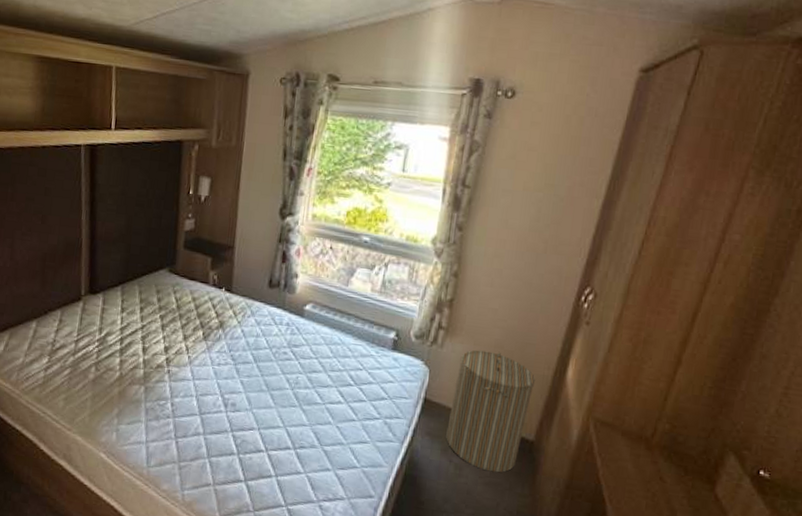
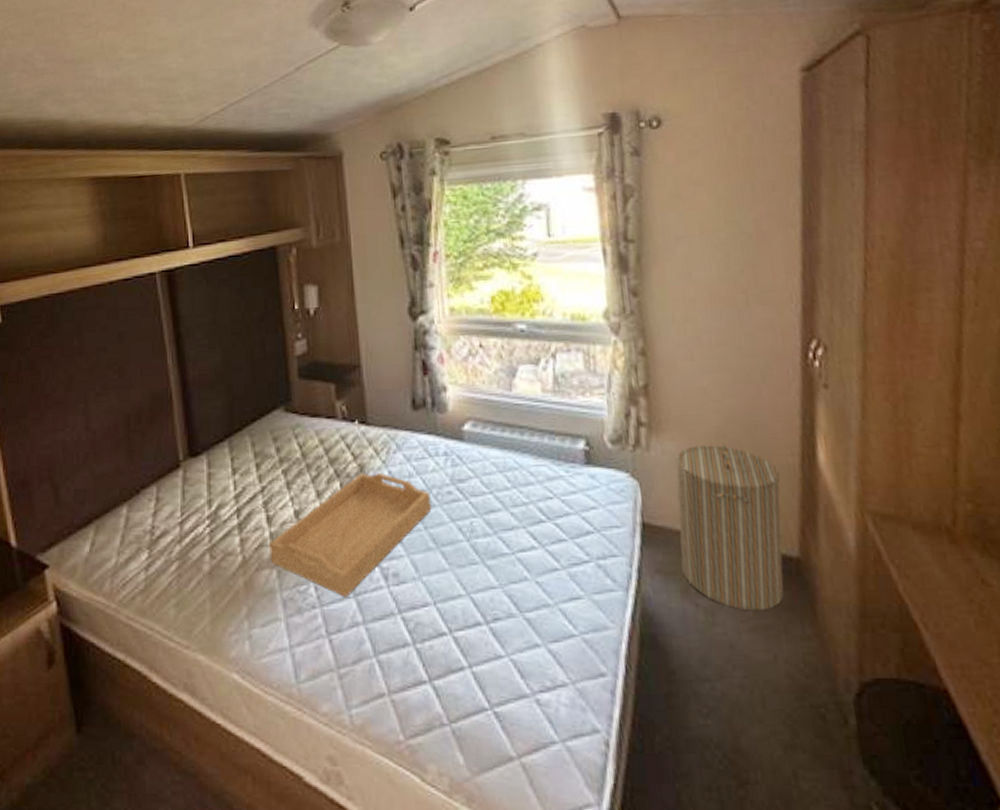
serving tray: none [140,327,271,415] -> present [269,472,432,599]

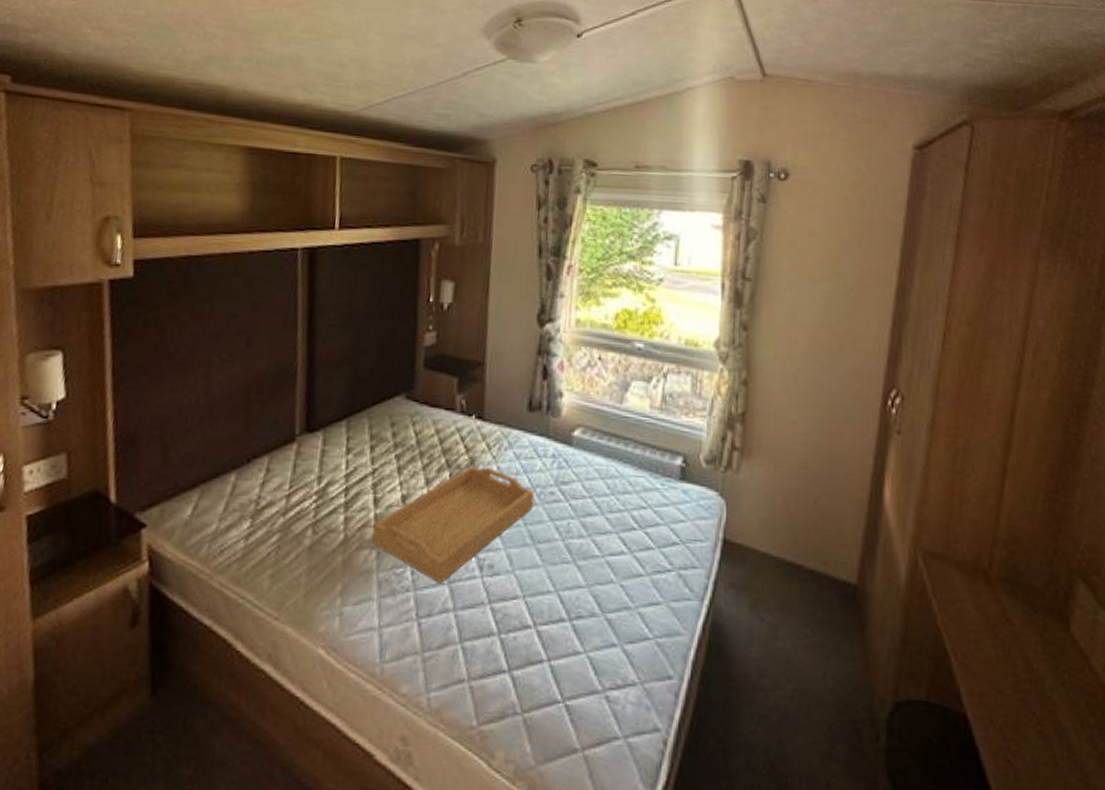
laundry hamper: present [675,443,784,611] -> none [754,473,850,630]

